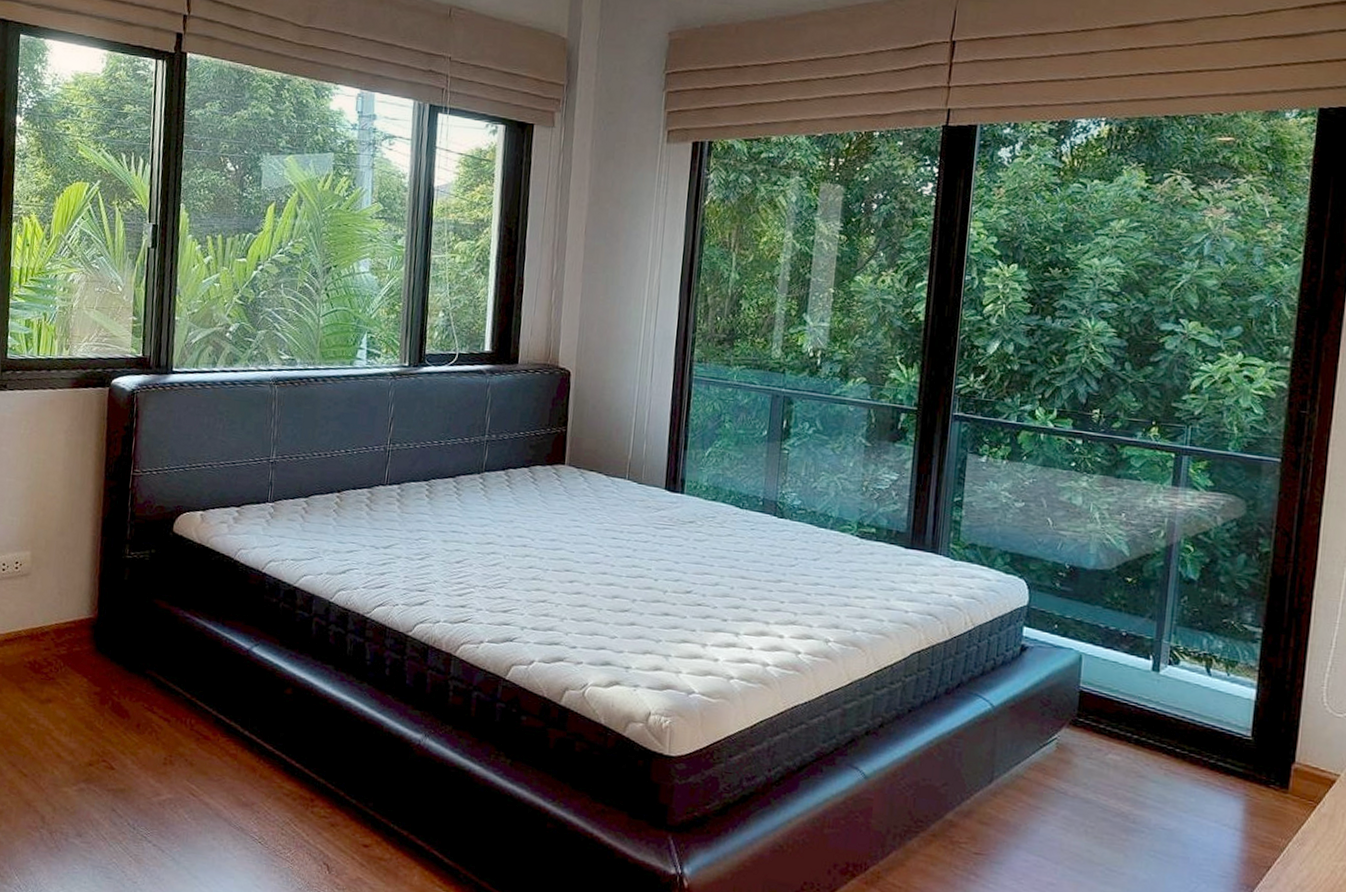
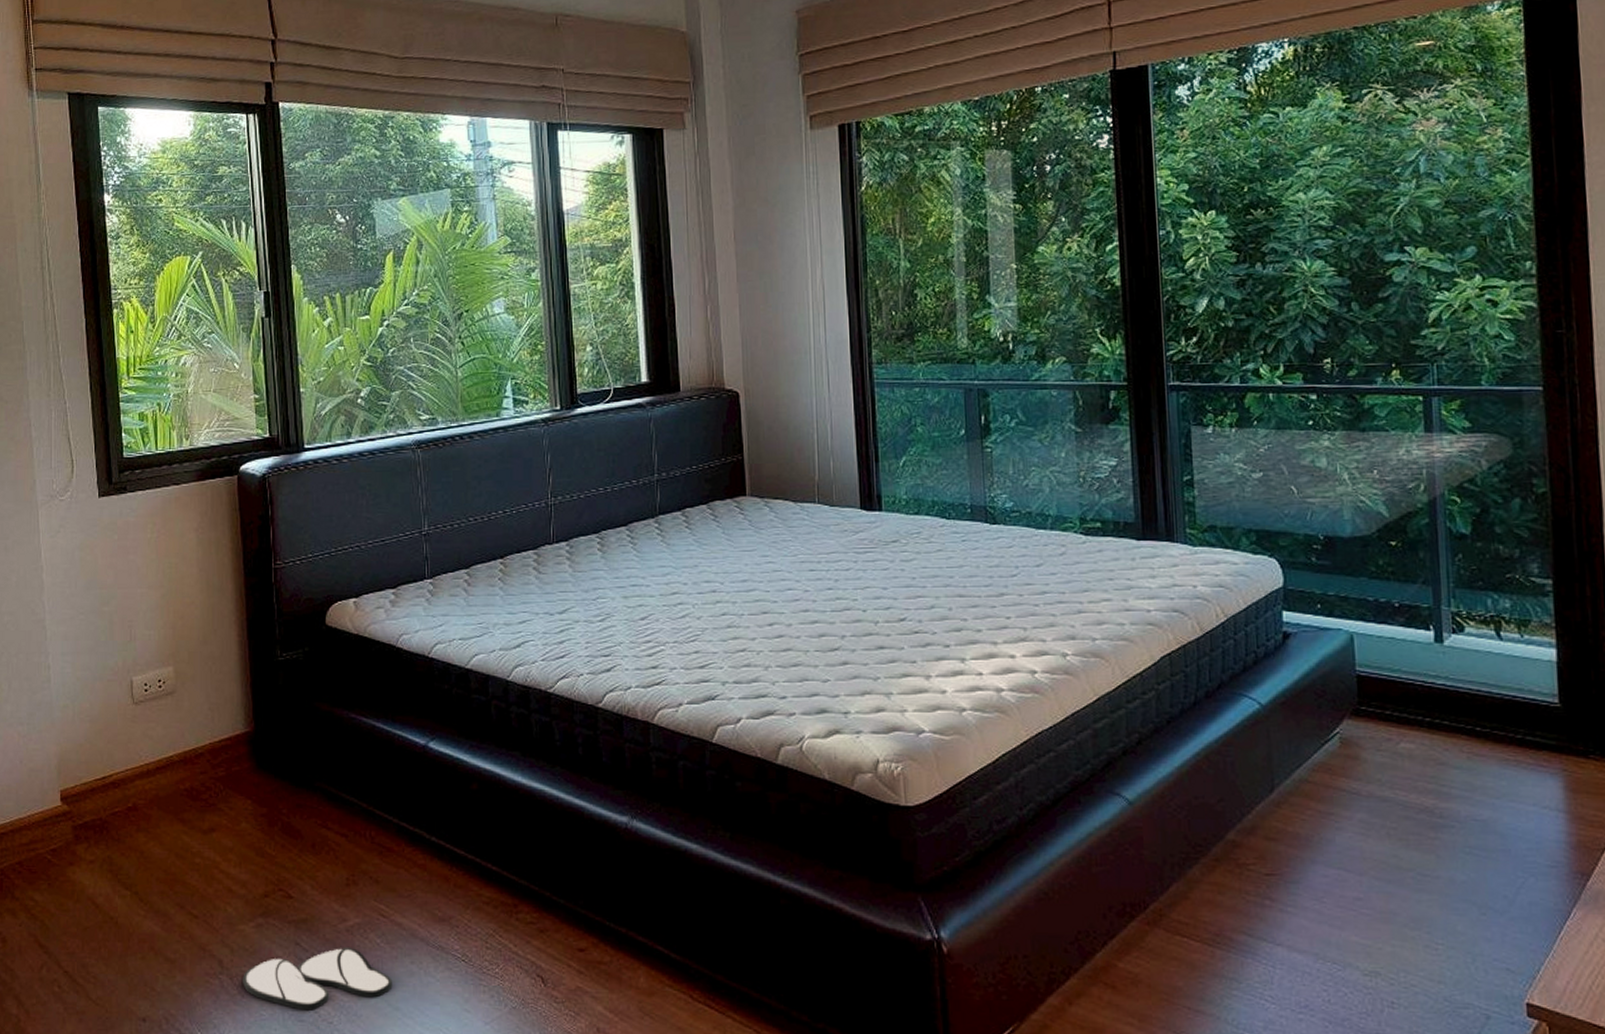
slippers: none [60,818,195,869] -> present [243,948,393,1010]

